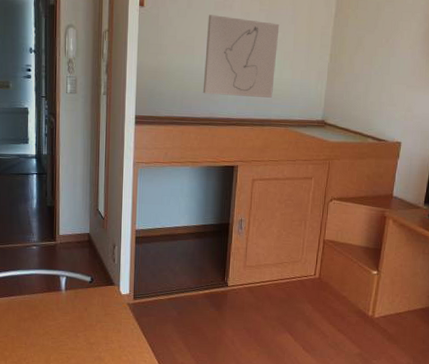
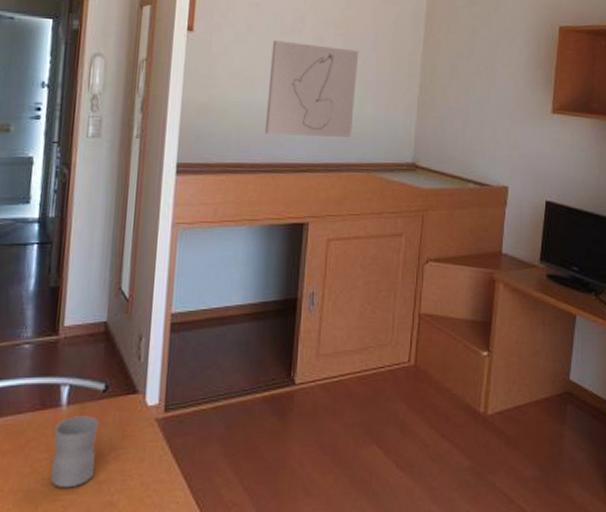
mug: none [57,298,88,346] -> present [51,416,99,489]

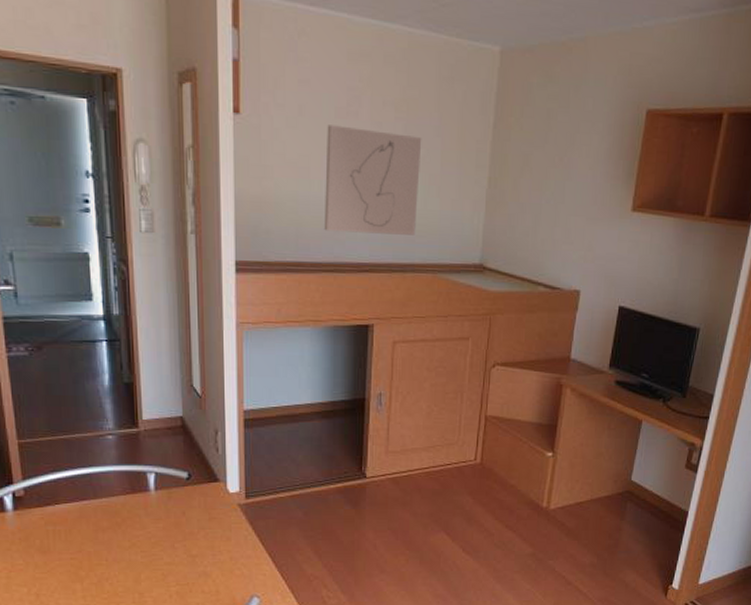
mug: present [51,416,99,489] -> none [146,500,187,560]

